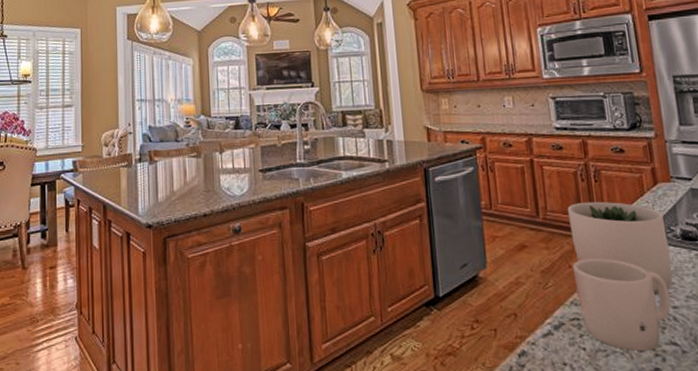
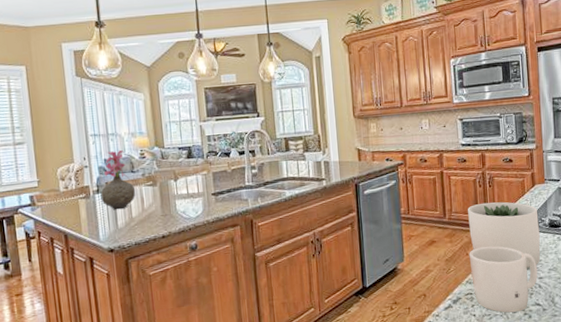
vase: none [142,116,179,181] -> present [100,149,136,209]

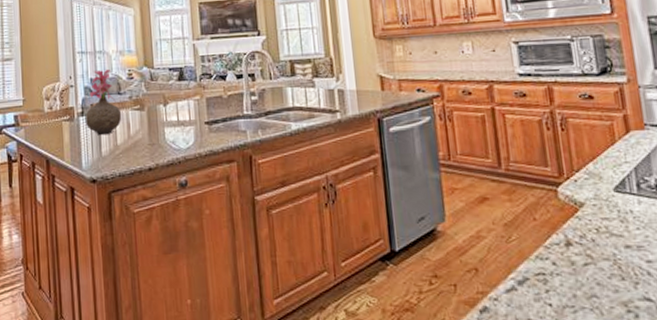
planter: present [468,201,541,269] -> none [532,151,647,246]
mug: present [469,246,538,313] -> none [537,210,645,307]

